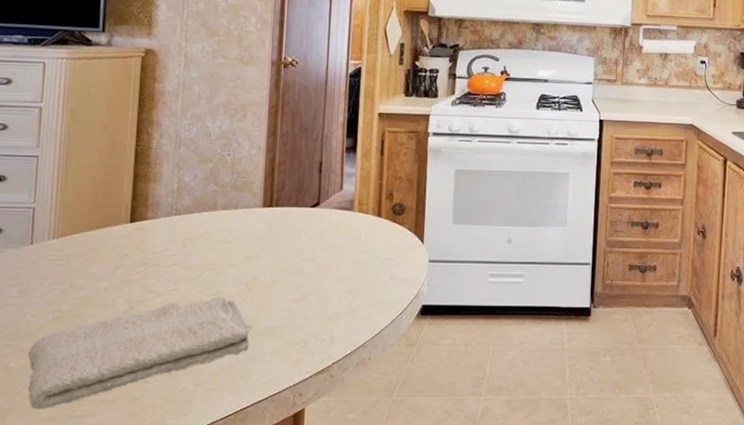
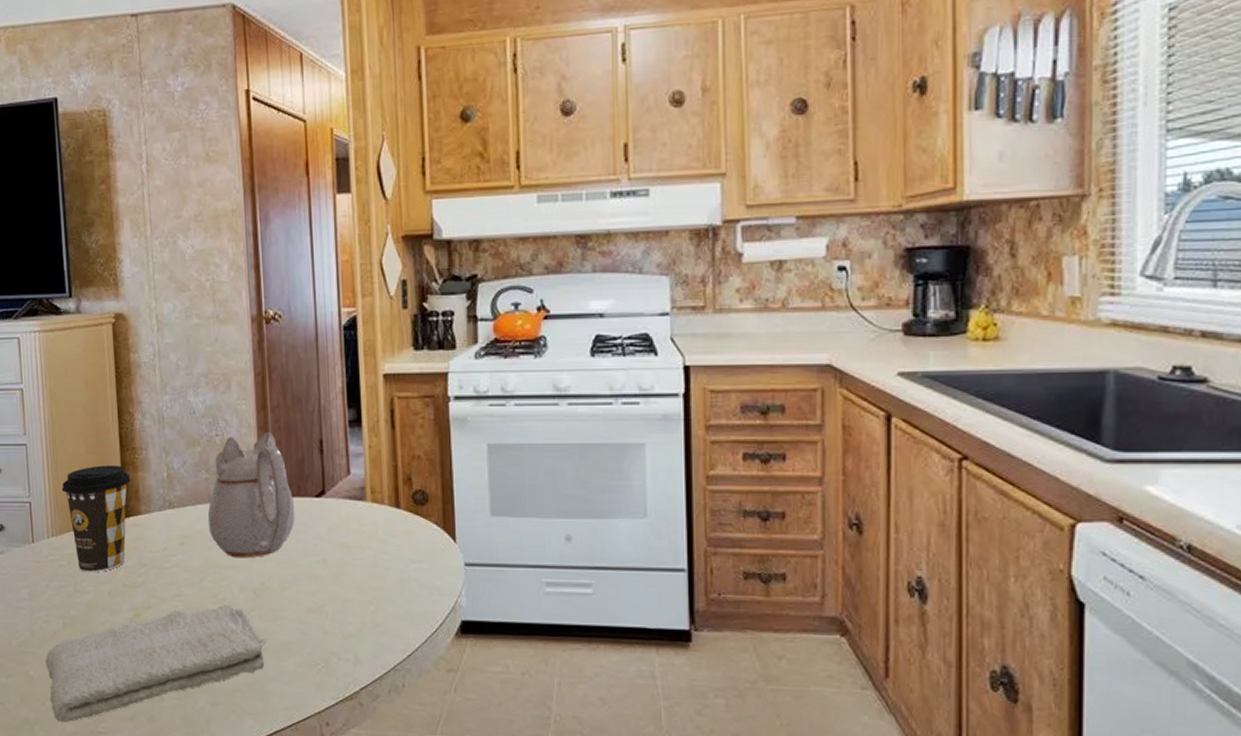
coffee cup: none [69,177,141,271] -> present [61,465,131,573]
teapot: none [211,153,292,258] -> present [207,431,295,558]

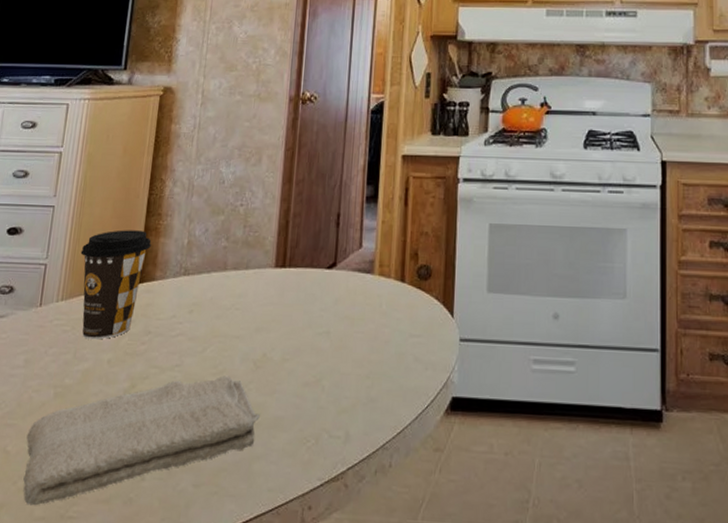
teapot: present [207,431,295,558] -> none [220,203,306,328]

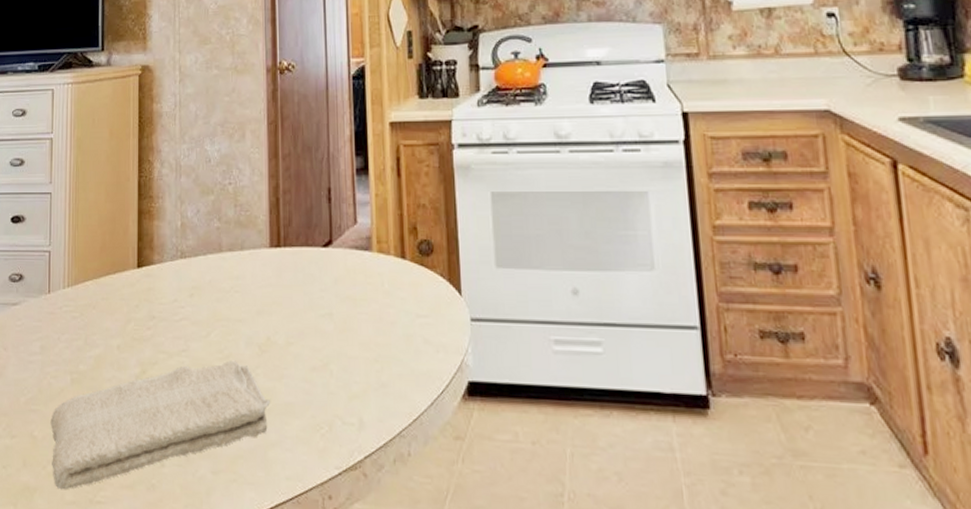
coffee cup: present [80,230,152,340] -> none [80,214,146,326]

